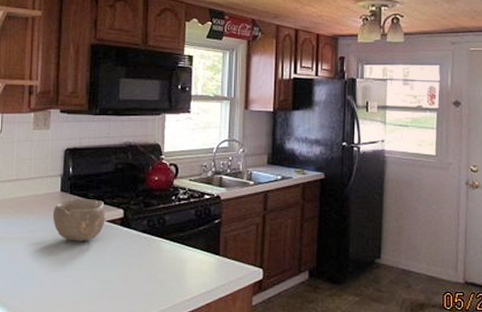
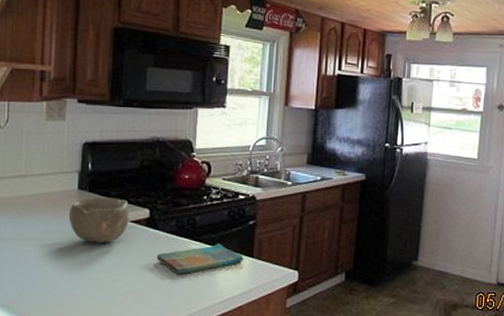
dish towel: none [130,241,211,272] -> present [156,243,244,275]

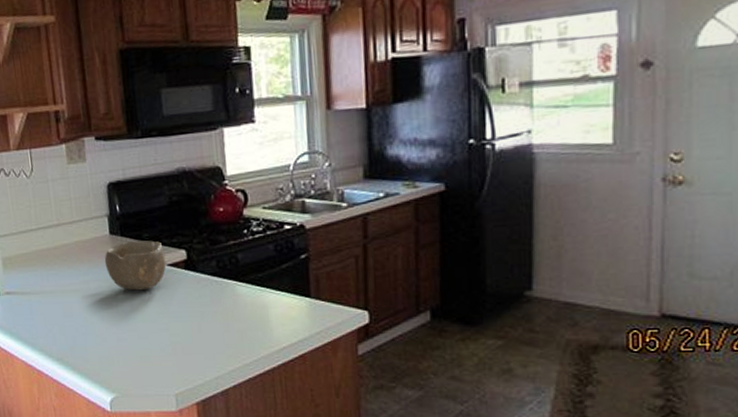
dish towel: present [156,243,244,275] -> none [200,283,300,321]

